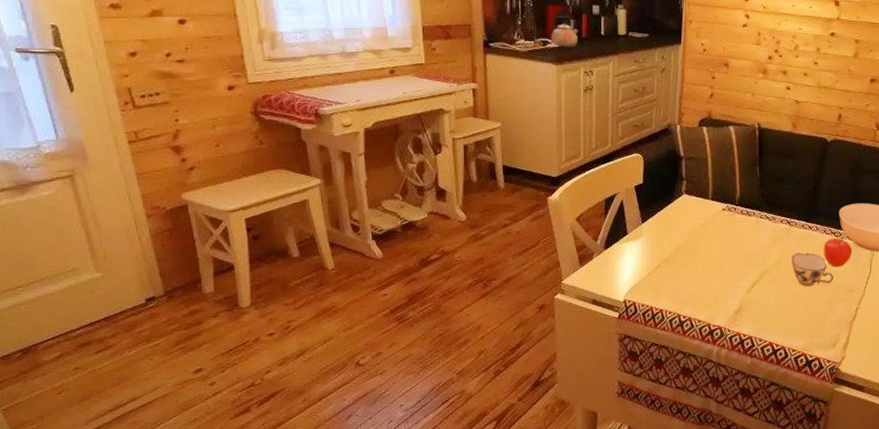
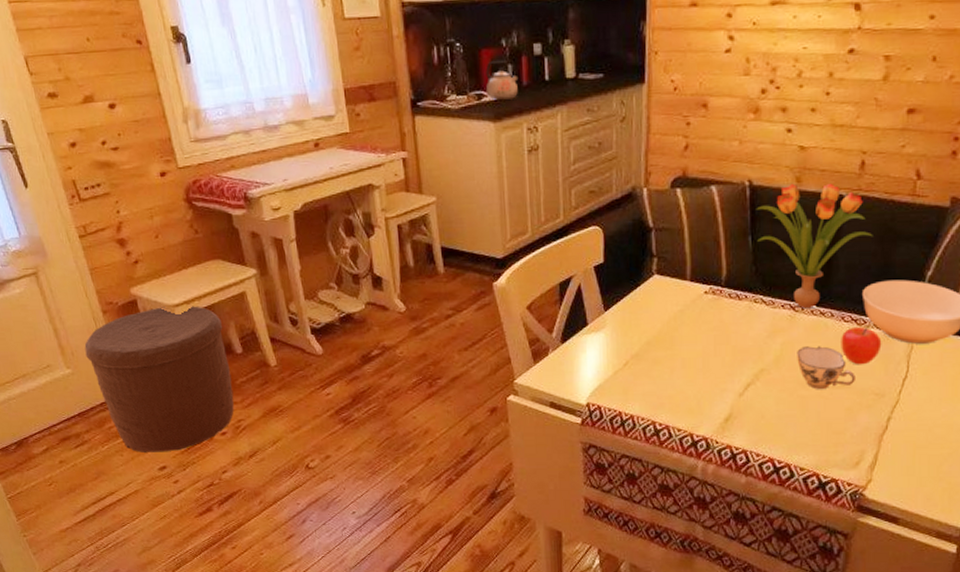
woven basket: none [121,212,286,356] -> present [84,306,235,452]
flower arrangement: none [763,128,847,224] -> present [756,183,873,309]

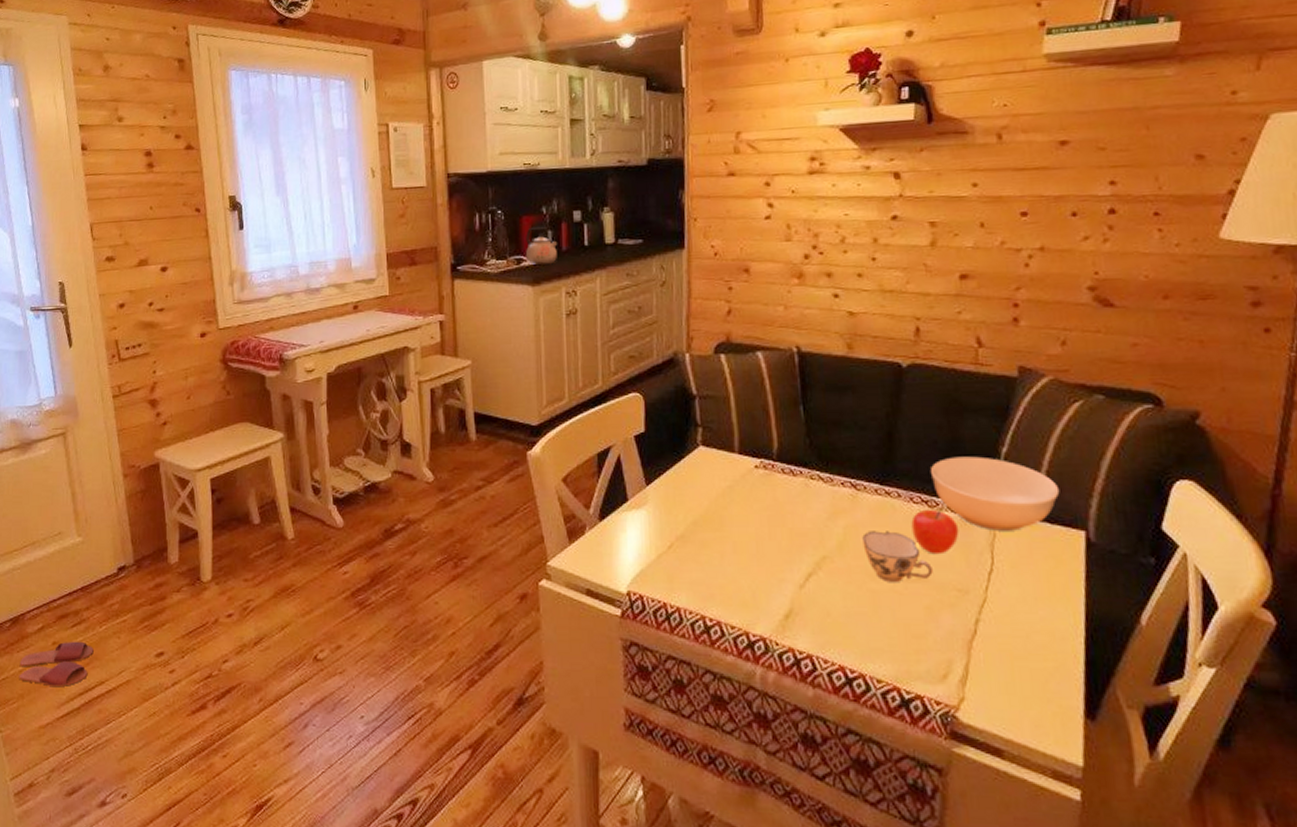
slippers: none [31,459,100,499] -> present [19,641,94,688]
woven basket: present [84,306,235,452] -> none [99,471,245,636]
flower arrangement: present [756,183,873,309] -> none [806,350,937,487]

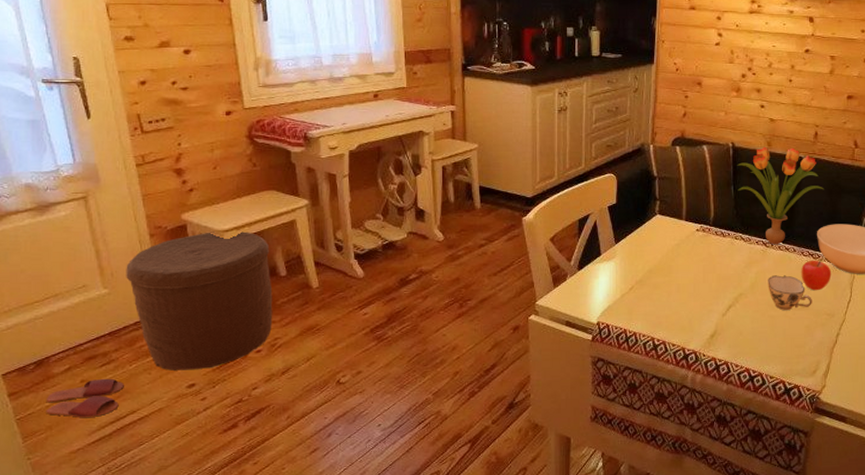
woven basket: none [99,471,245,636] -> present [126,231,273,371]
kettle: present [525,226,558,266] -> none [526,38,554,70]
flower arrangement: none [806,350,937,487] -> present [737,147,824,245]

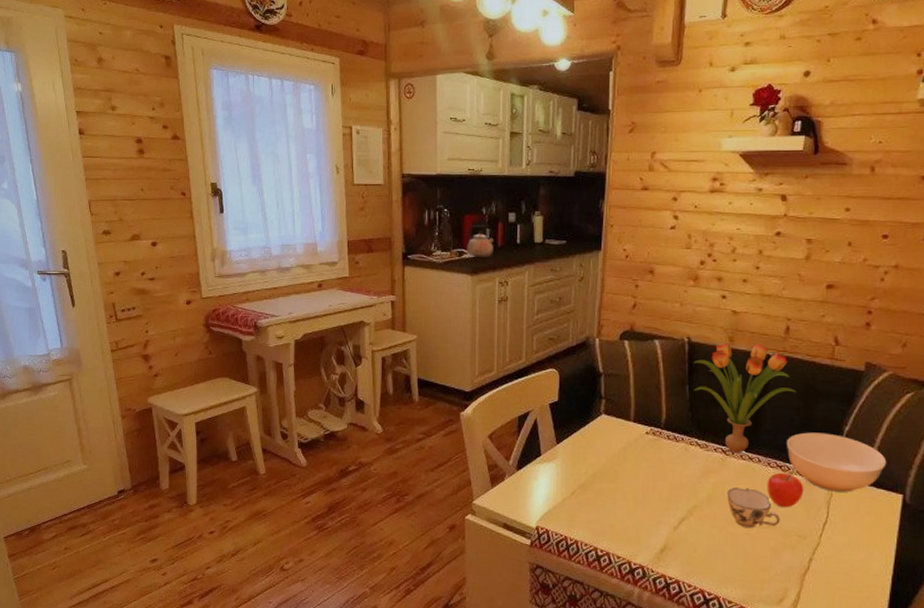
slippers: present [46,378,124,419] -> none [37,547,99,583]
woven basket: present [126,231,273,371] -> none [102,415,225,546]
kettle: none [526,38,554,70] -> present [466,224,495,258]

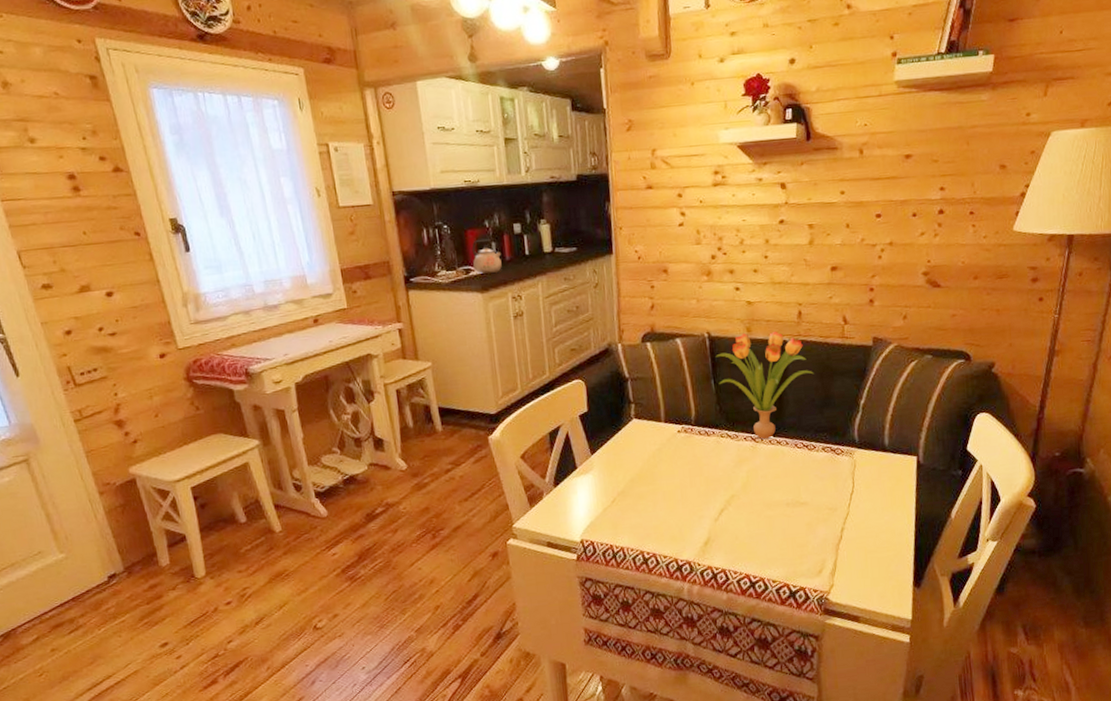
teacup: present [727,487,780,529] -> none [760,471,812,510]
fruit: present [767,472,804,508] -> none [796,451,830,485]
bowl: present [786,432,887,492] -> none [809,408,900,463]

